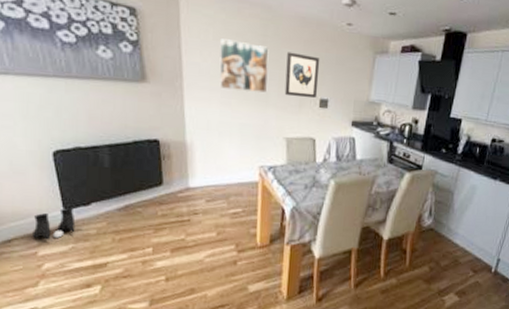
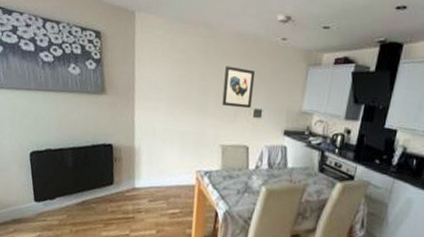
boots: present [32,207,76,240] -> none [10,200,43,228]
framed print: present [219,38,269,93] -> none [165,55,210,104]

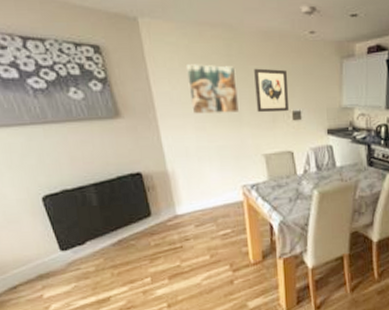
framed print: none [165,55,210,104] -> present [185,64,240,115]

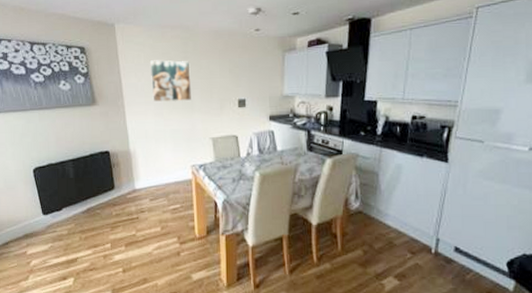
wall art: present [254,68,290,113] -> none [206,62,236,101]

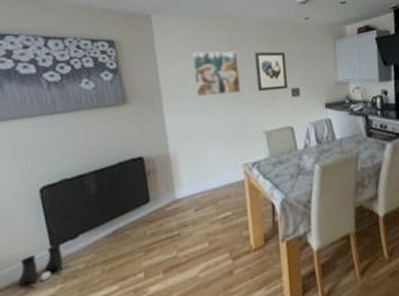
boots: none [22,213,52,241] -> present [19,243,63,286]
wall art: none [206,62,236,101] -> present [255,51,289,92]

